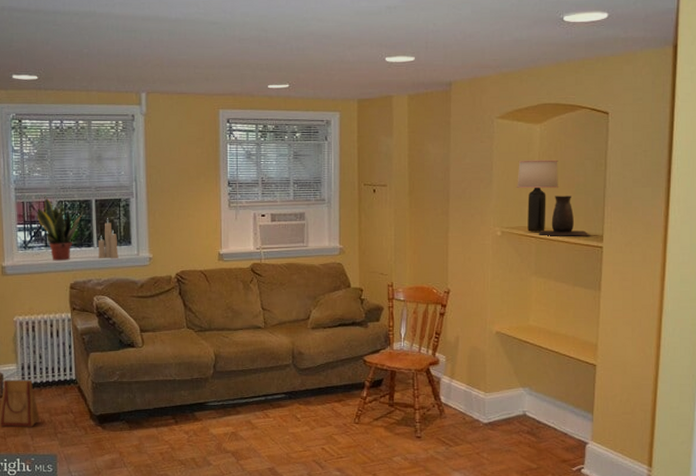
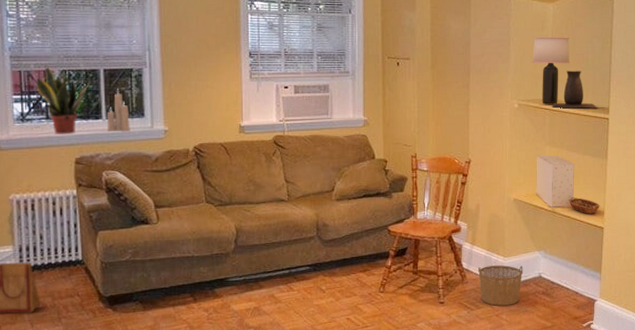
basket: none [457,401,506,444] -> present [478,265,523,307]
storage box: none [520,285,564,343] -> present [536,154,575,209]
basket: none [557,331,592,350] -> present [569,197,600,214]

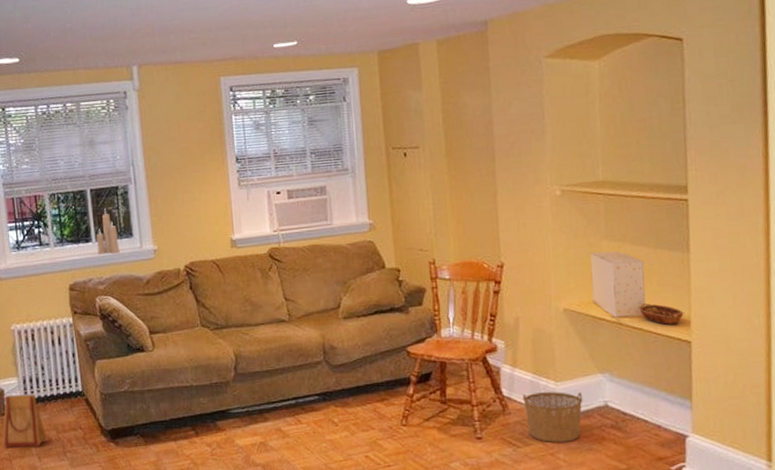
potted plant: present [36,65,91,134] -> none [28,190,79,261]
table lamp: present [531,37,570,105] -> none [574,100,627,189]
decorative vase: present [552,71,598,109] -> none [606,141,671,192]

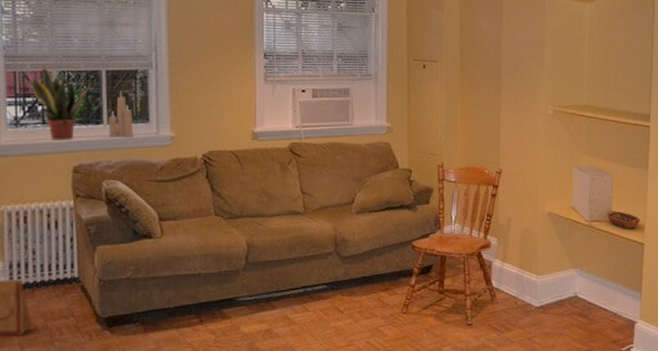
potted plant: none [28,190,79,261] -> present [32,65,91,140]
basket: present [523,392,583,443] -> none [509,284,558,329]

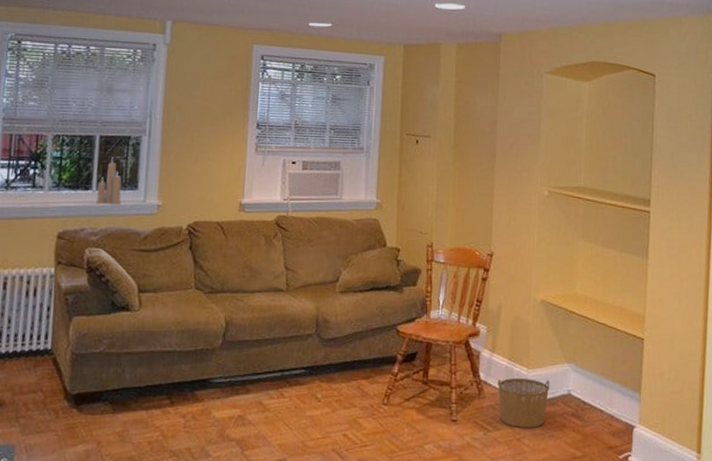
potted plant: present [32,65,91,140] -> none [26,129,84,205]
basket: none [509,284,558,329] -> present [498,378,550,429]
storage box: present [572,164,614,223] -> none [566,250,611,314]
basket: present [607,211,640,229] -> none [604,301,640,322]

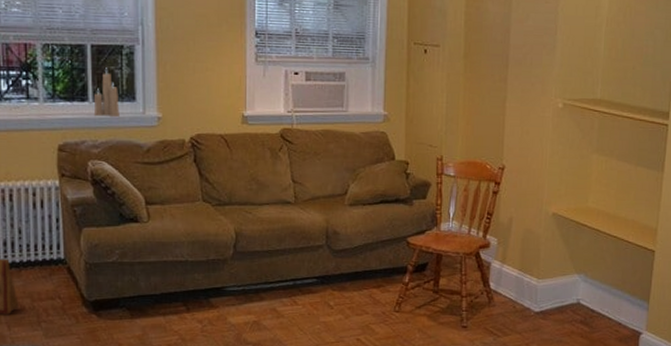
basket: present [498,378,550,429] -> none [508,288,560,335]

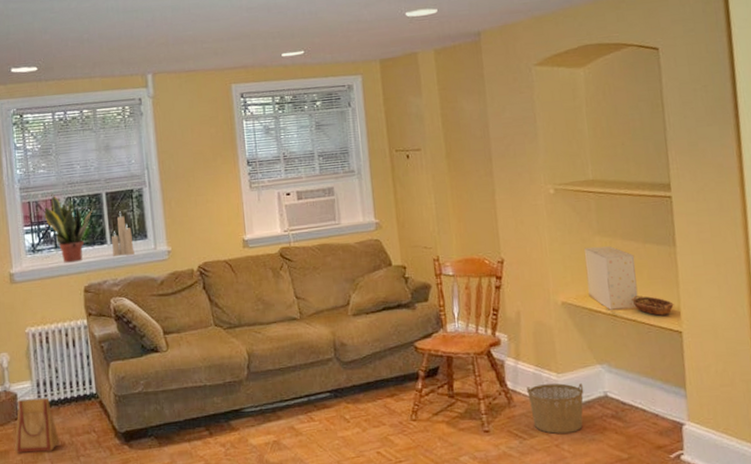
potted plant: none [16,37,76,117] -> present [44,193,94,263]
basket: none [508,288,560,335] -> present [527,383,584,435]
storage box: none [578,163,626,227] -> present [584,245,638,311]
basket: none [616,214,652,235] -> present [632,296,674,316]

